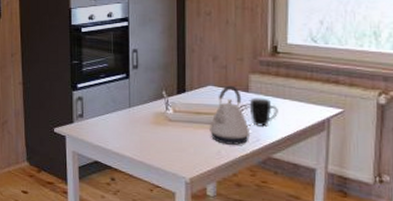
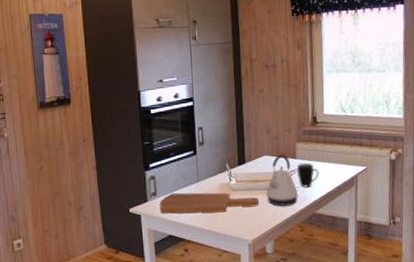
cutting board: none [86,116,200,144] -> present [159,192,259,214]

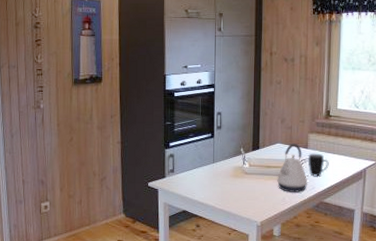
cutting board: present [159,192,259,214] -> none [176,171,270,194]

